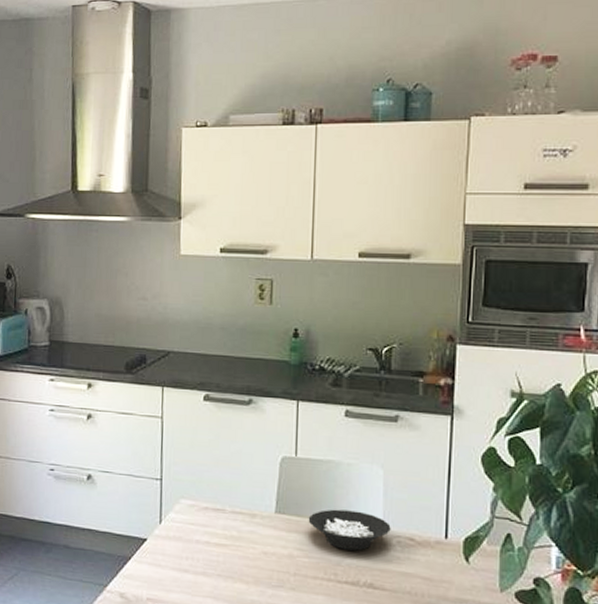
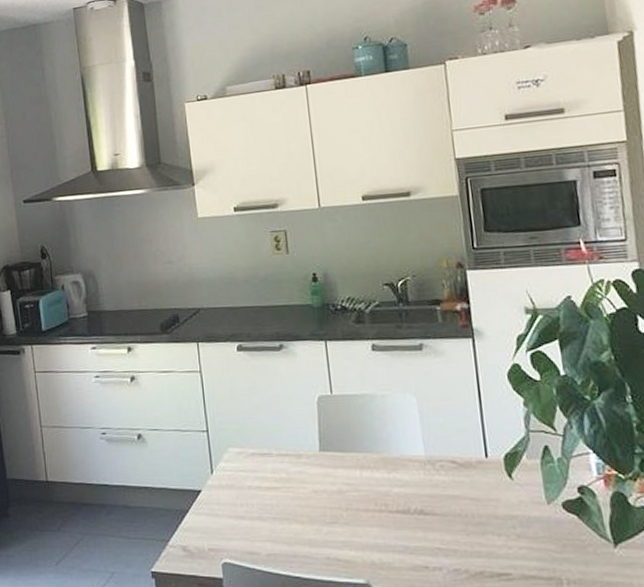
cereal bowl: present [308,509,391,551] -> none [351,440,432,479]

